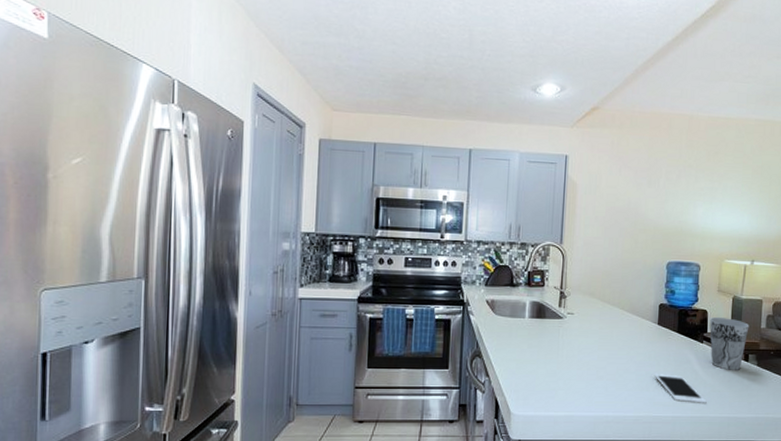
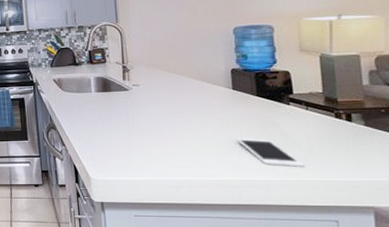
cup: present [709,317,749,370] -> none [293,77,347,132]

